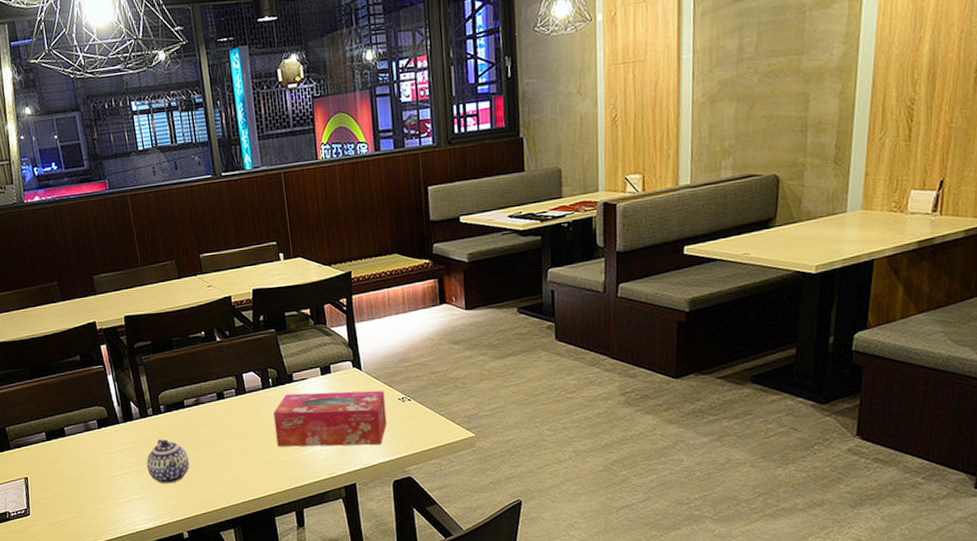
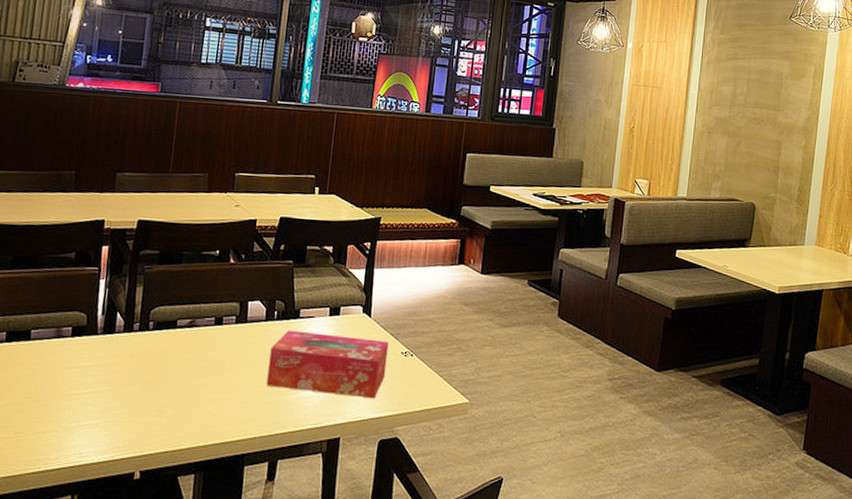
teapot: present [146,439,190,484] -> none [114,359,166,412]

